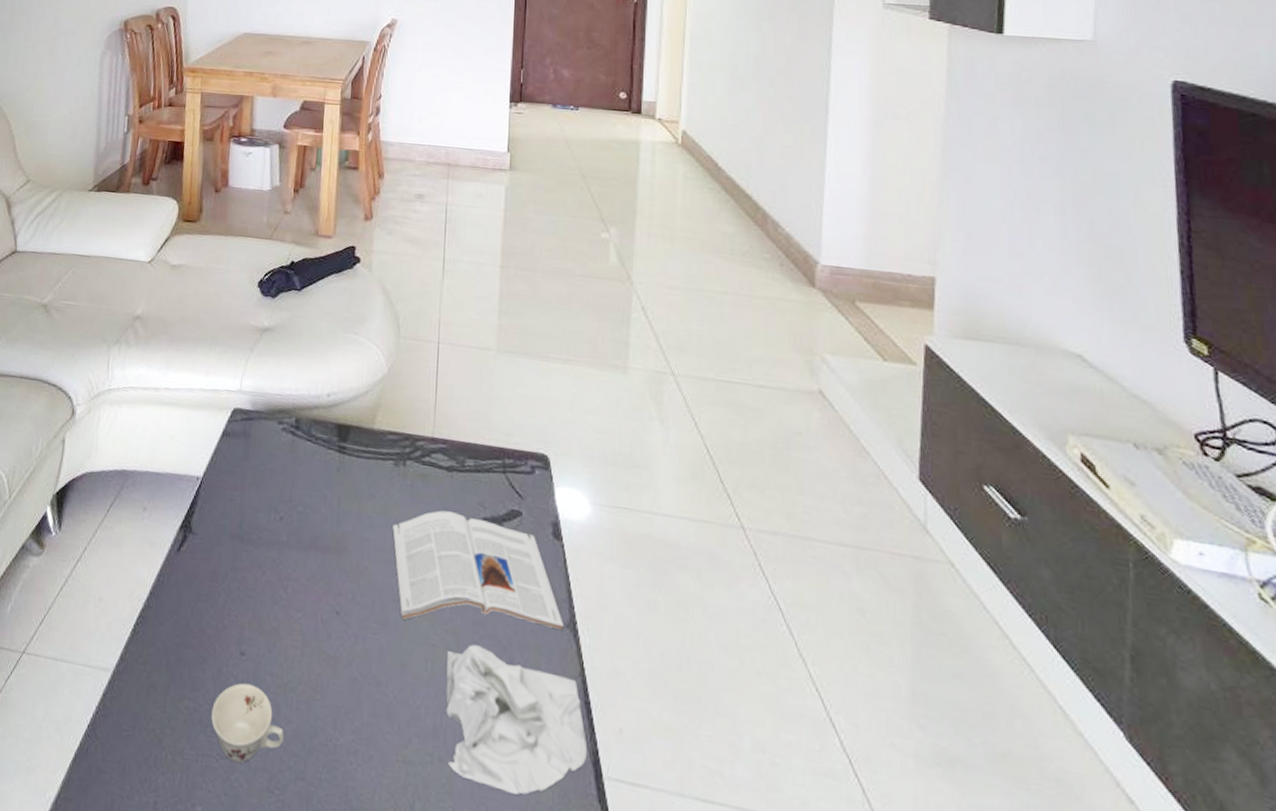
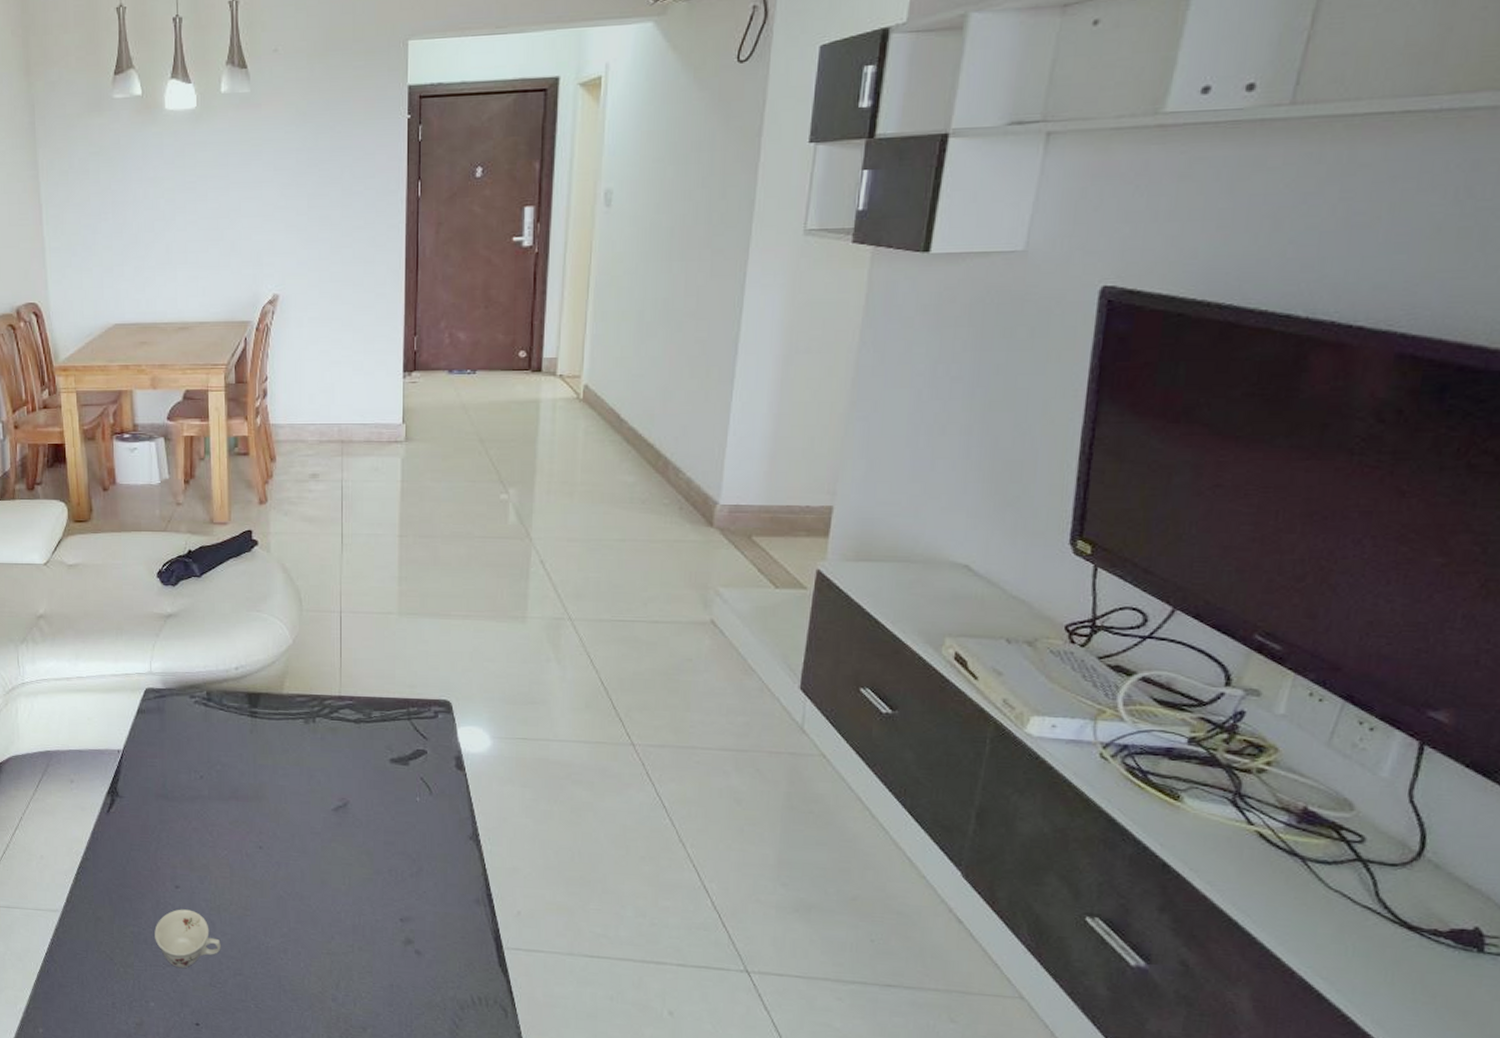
magazine: present [392,510,564,630] -> none [306,756,467,847]
tissue: present [446,644,588,795] -> none [363,860,490,968]

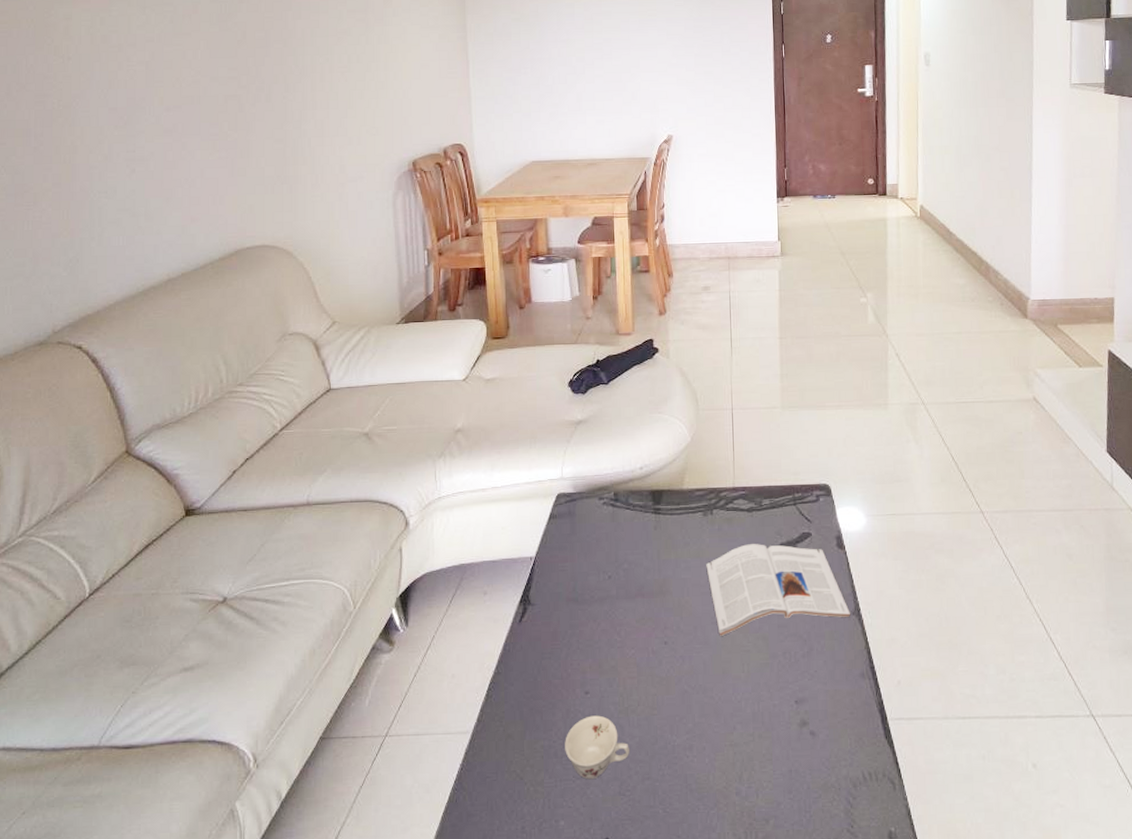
magazine: none [306,756,467,847] -> present [706,544,850,636]

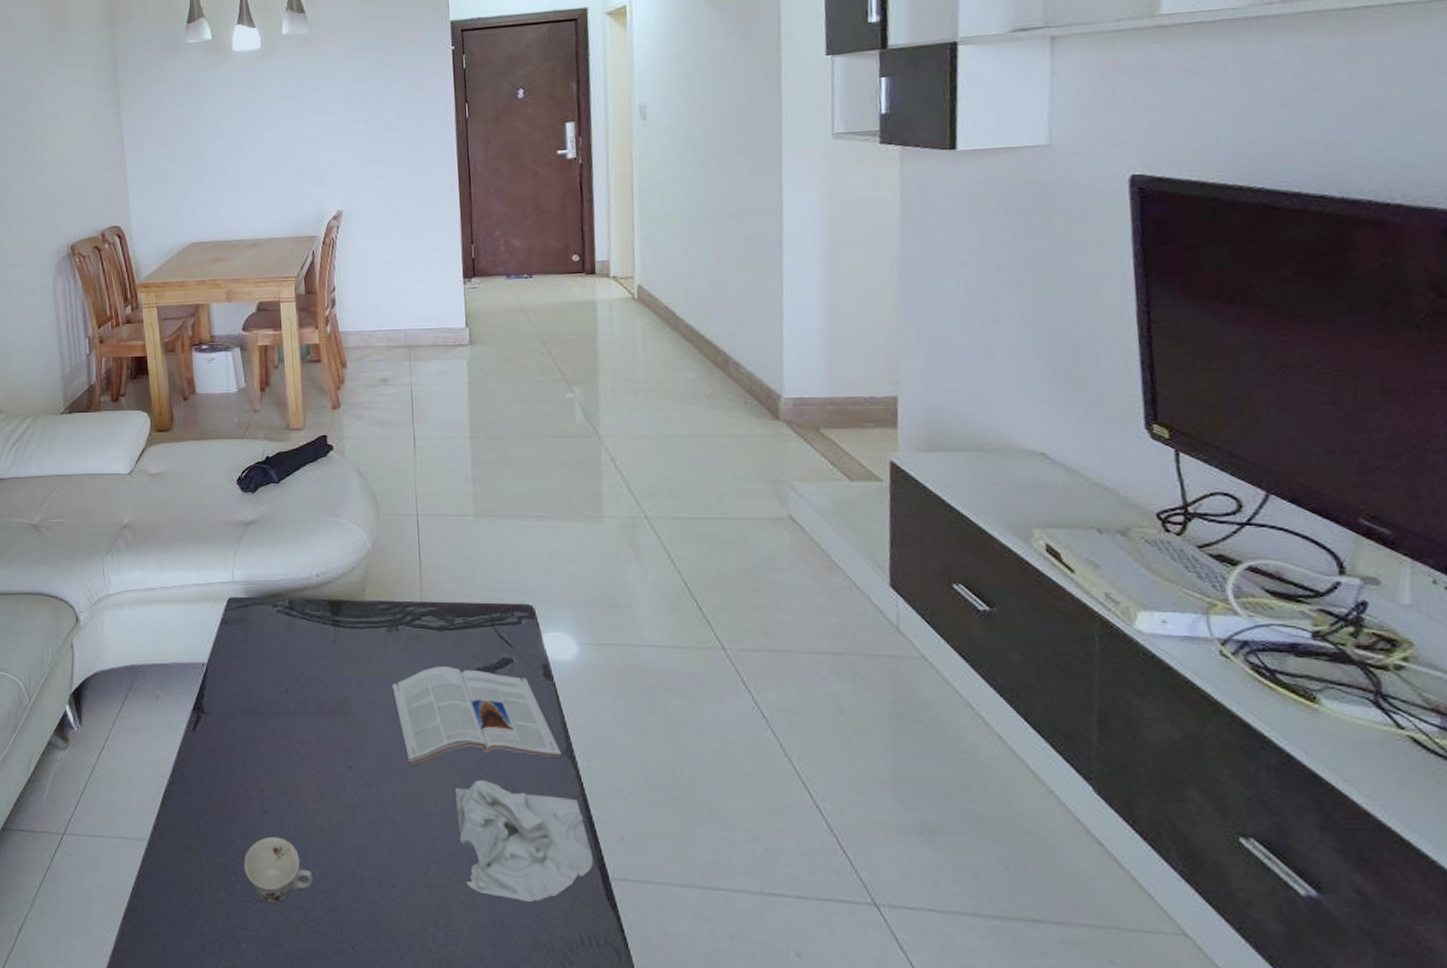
tissue: none [760,643,875,748] -> present [455,780,594,902]

